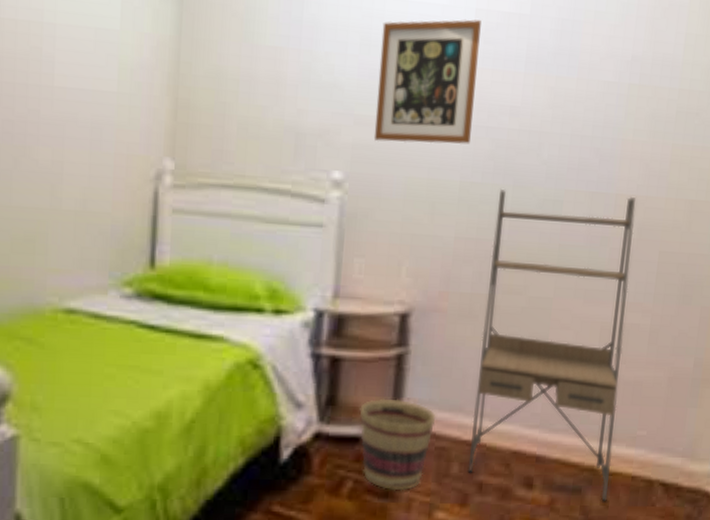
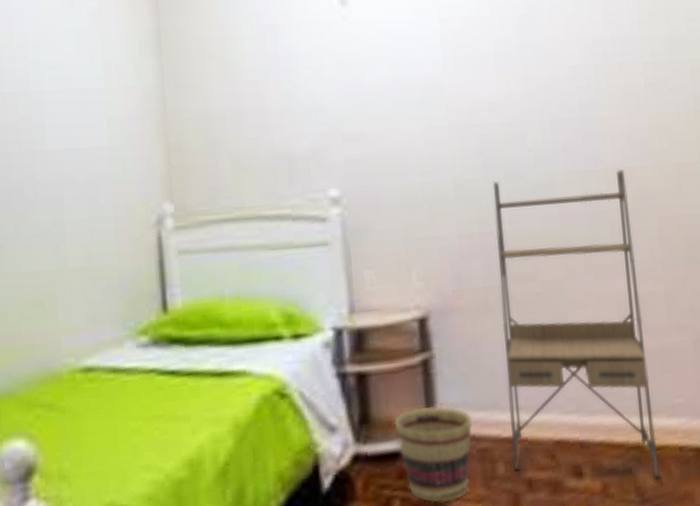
wall art: present [373,19,481,144] -> none [354,28,456,154]

